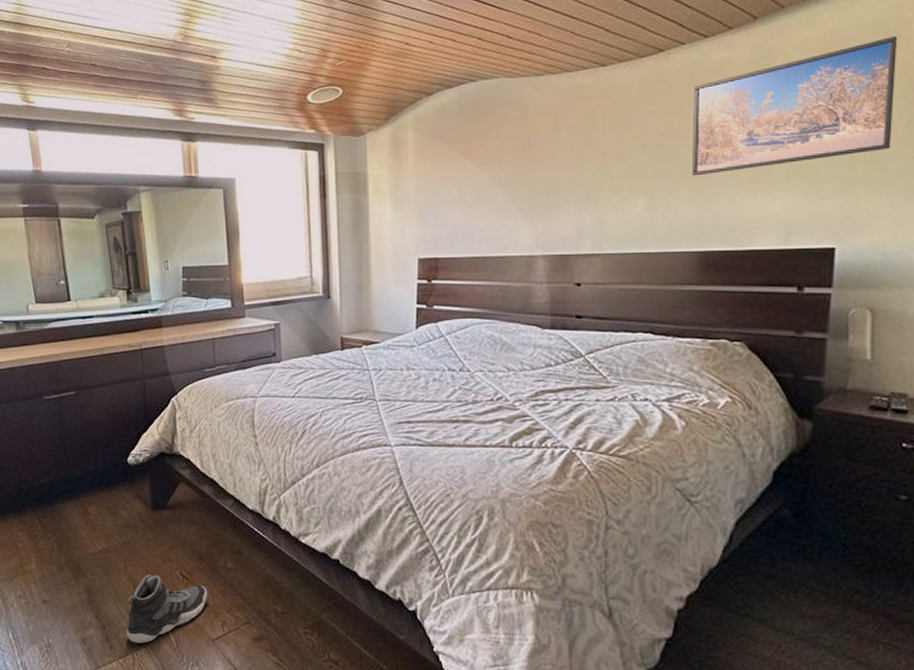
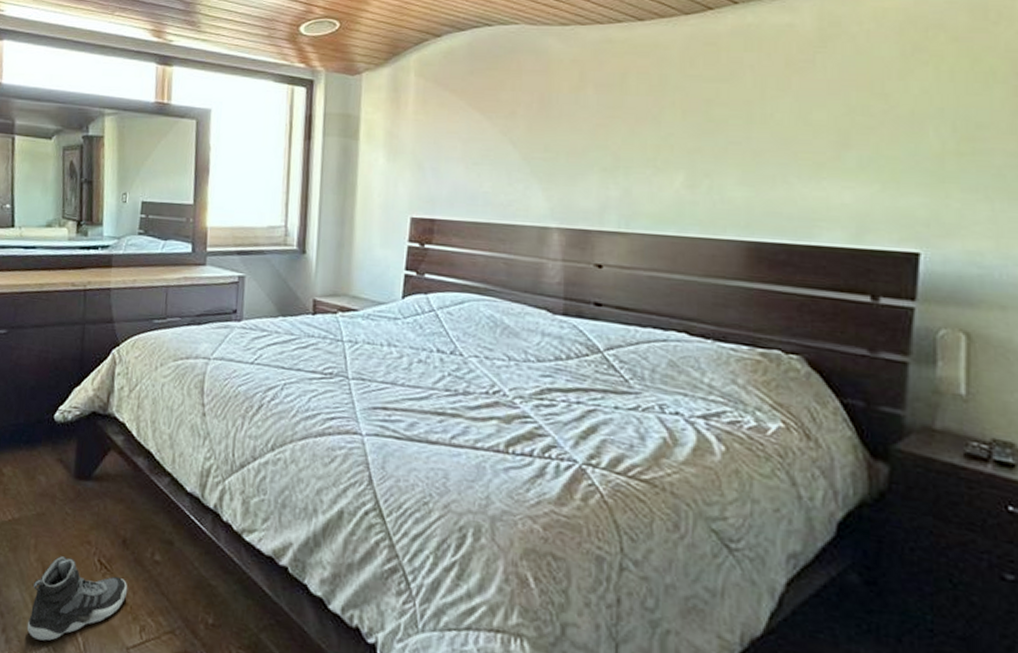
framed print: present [691,35,898,176] -> none [742,12,998,153]

